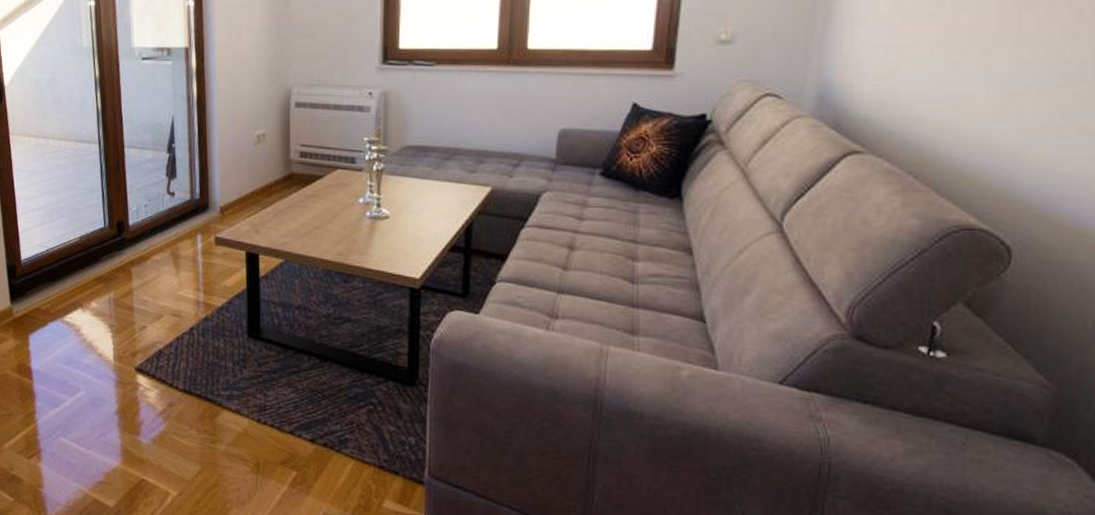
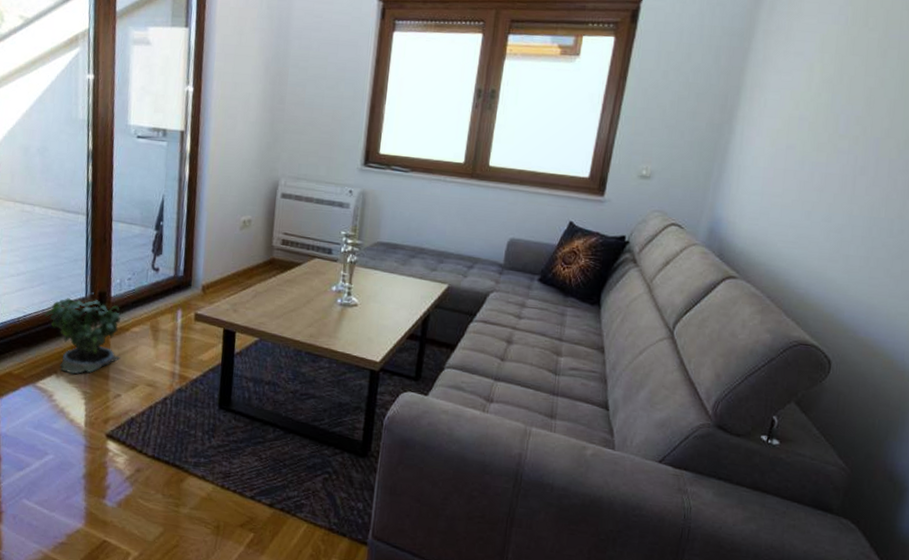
potted plant: none [66,222,144,307] -> present [44,292,121,374]

